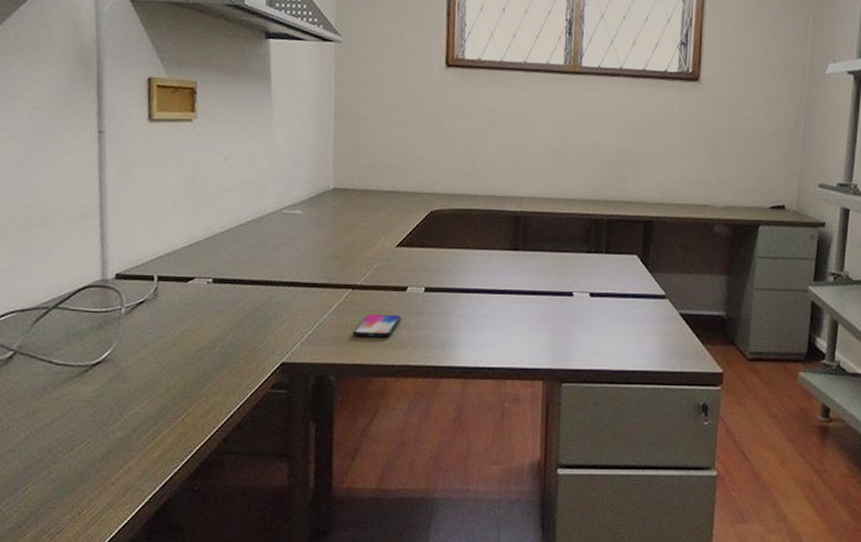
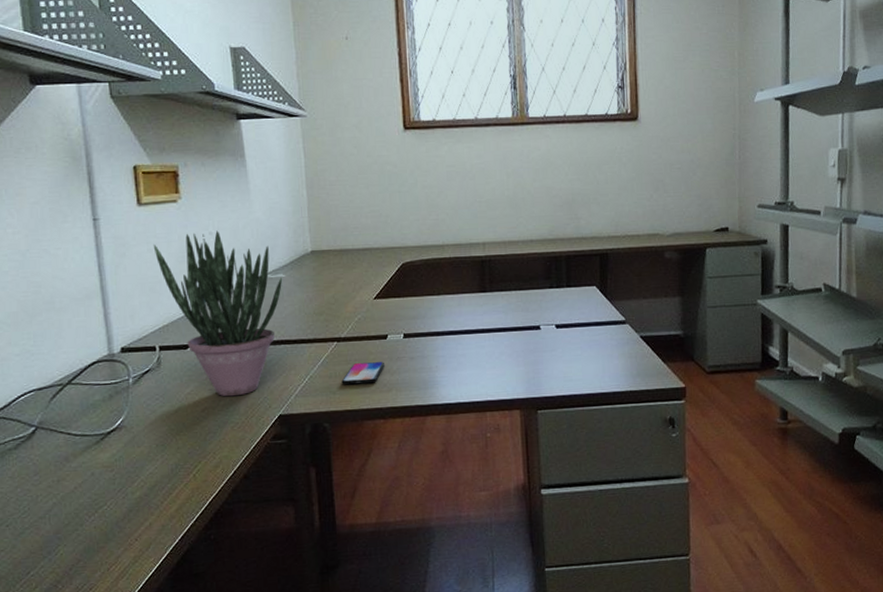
potted plant: none [161,156,300,338] -> present [153,230,283,397]

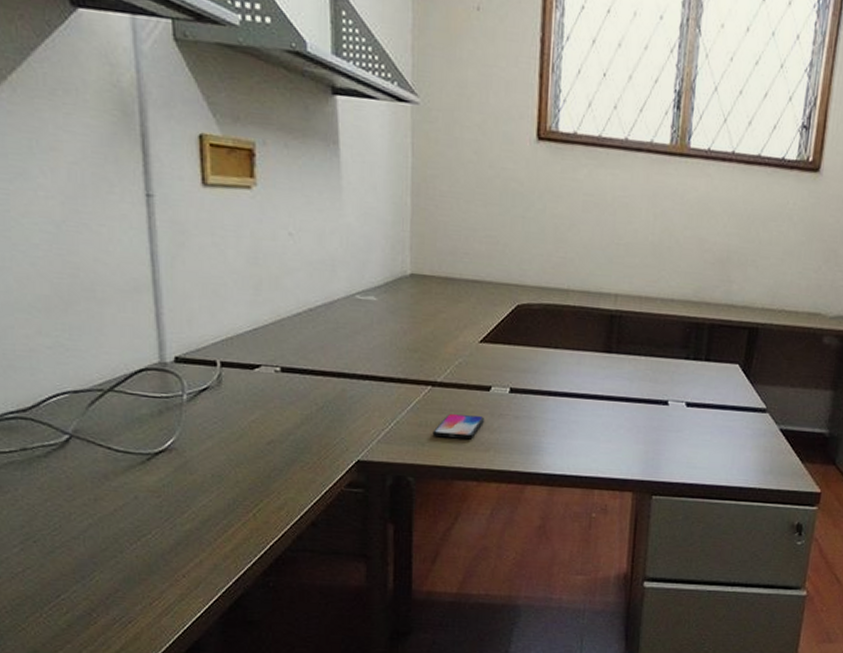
potted plant: present [153,230,283,397] -> none [219,229,374,432]

